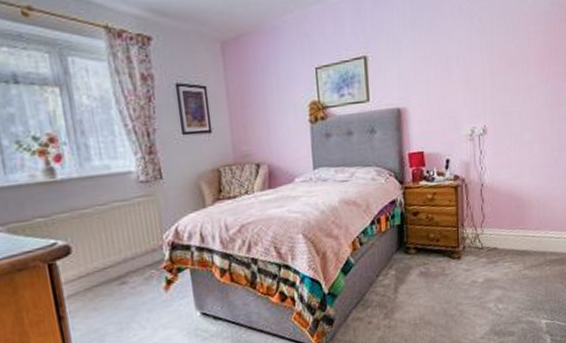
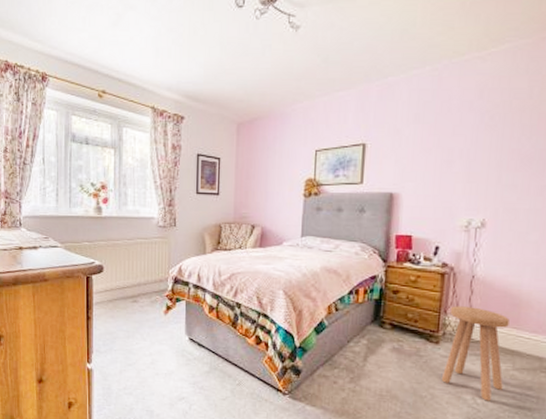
stool: none [466,215,518,305] -> present [441,306,509,401]

